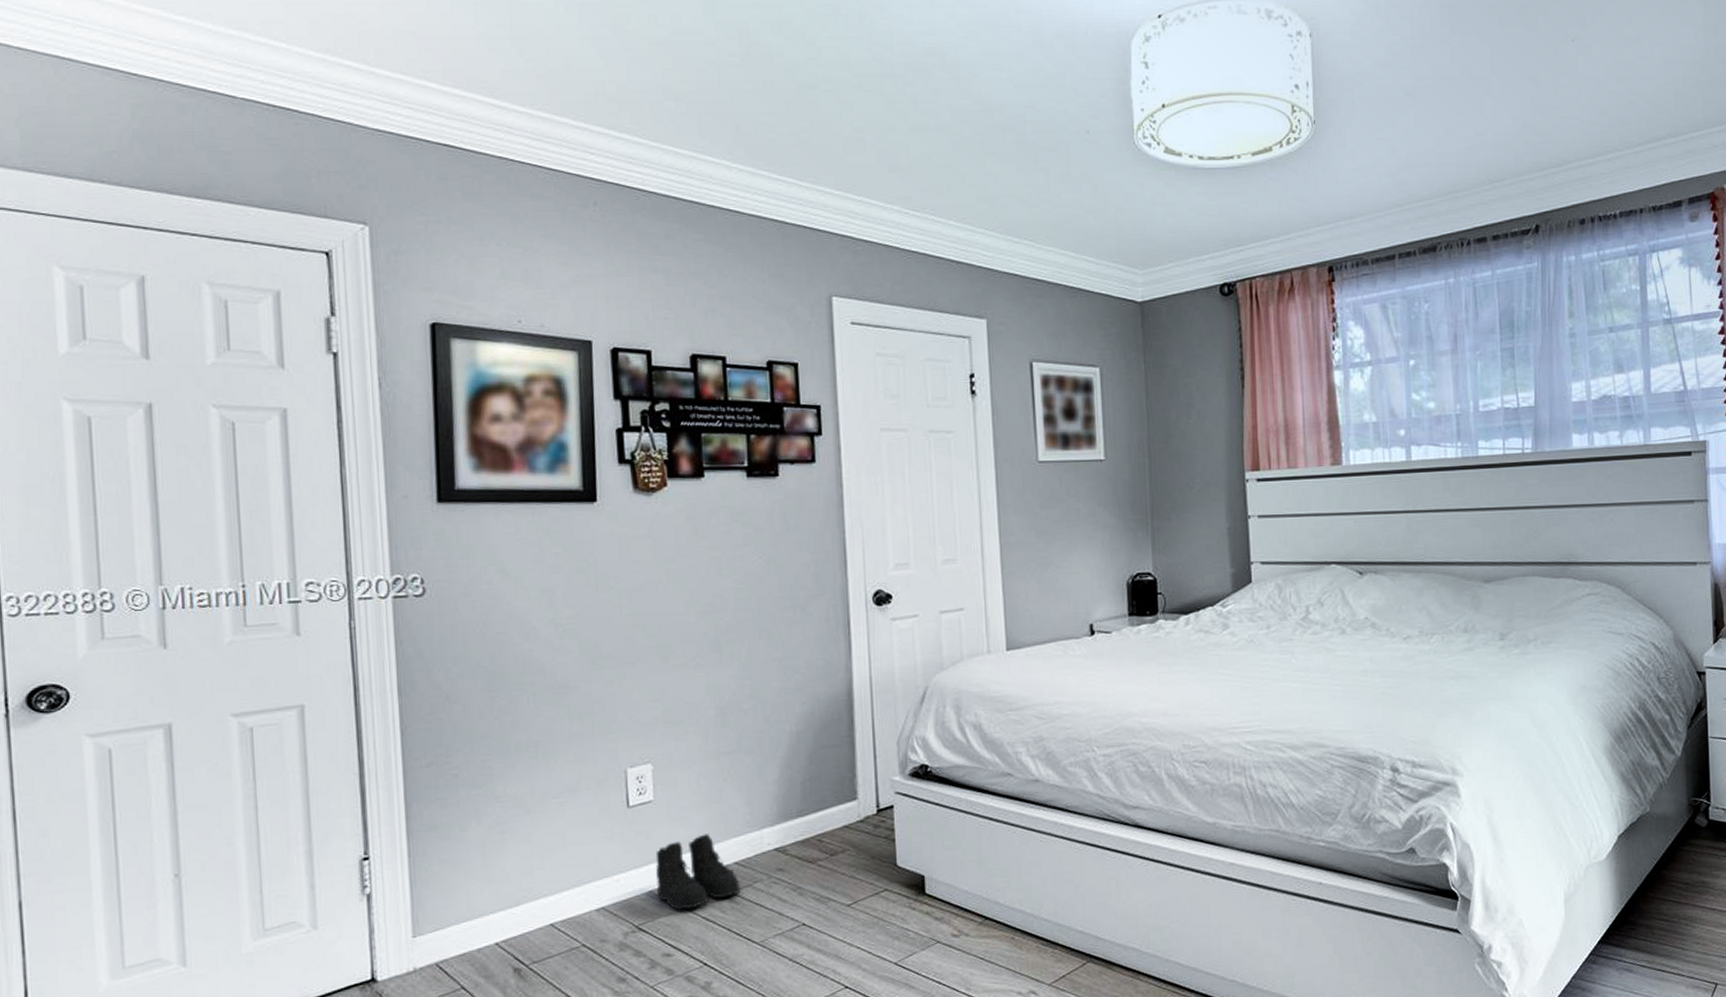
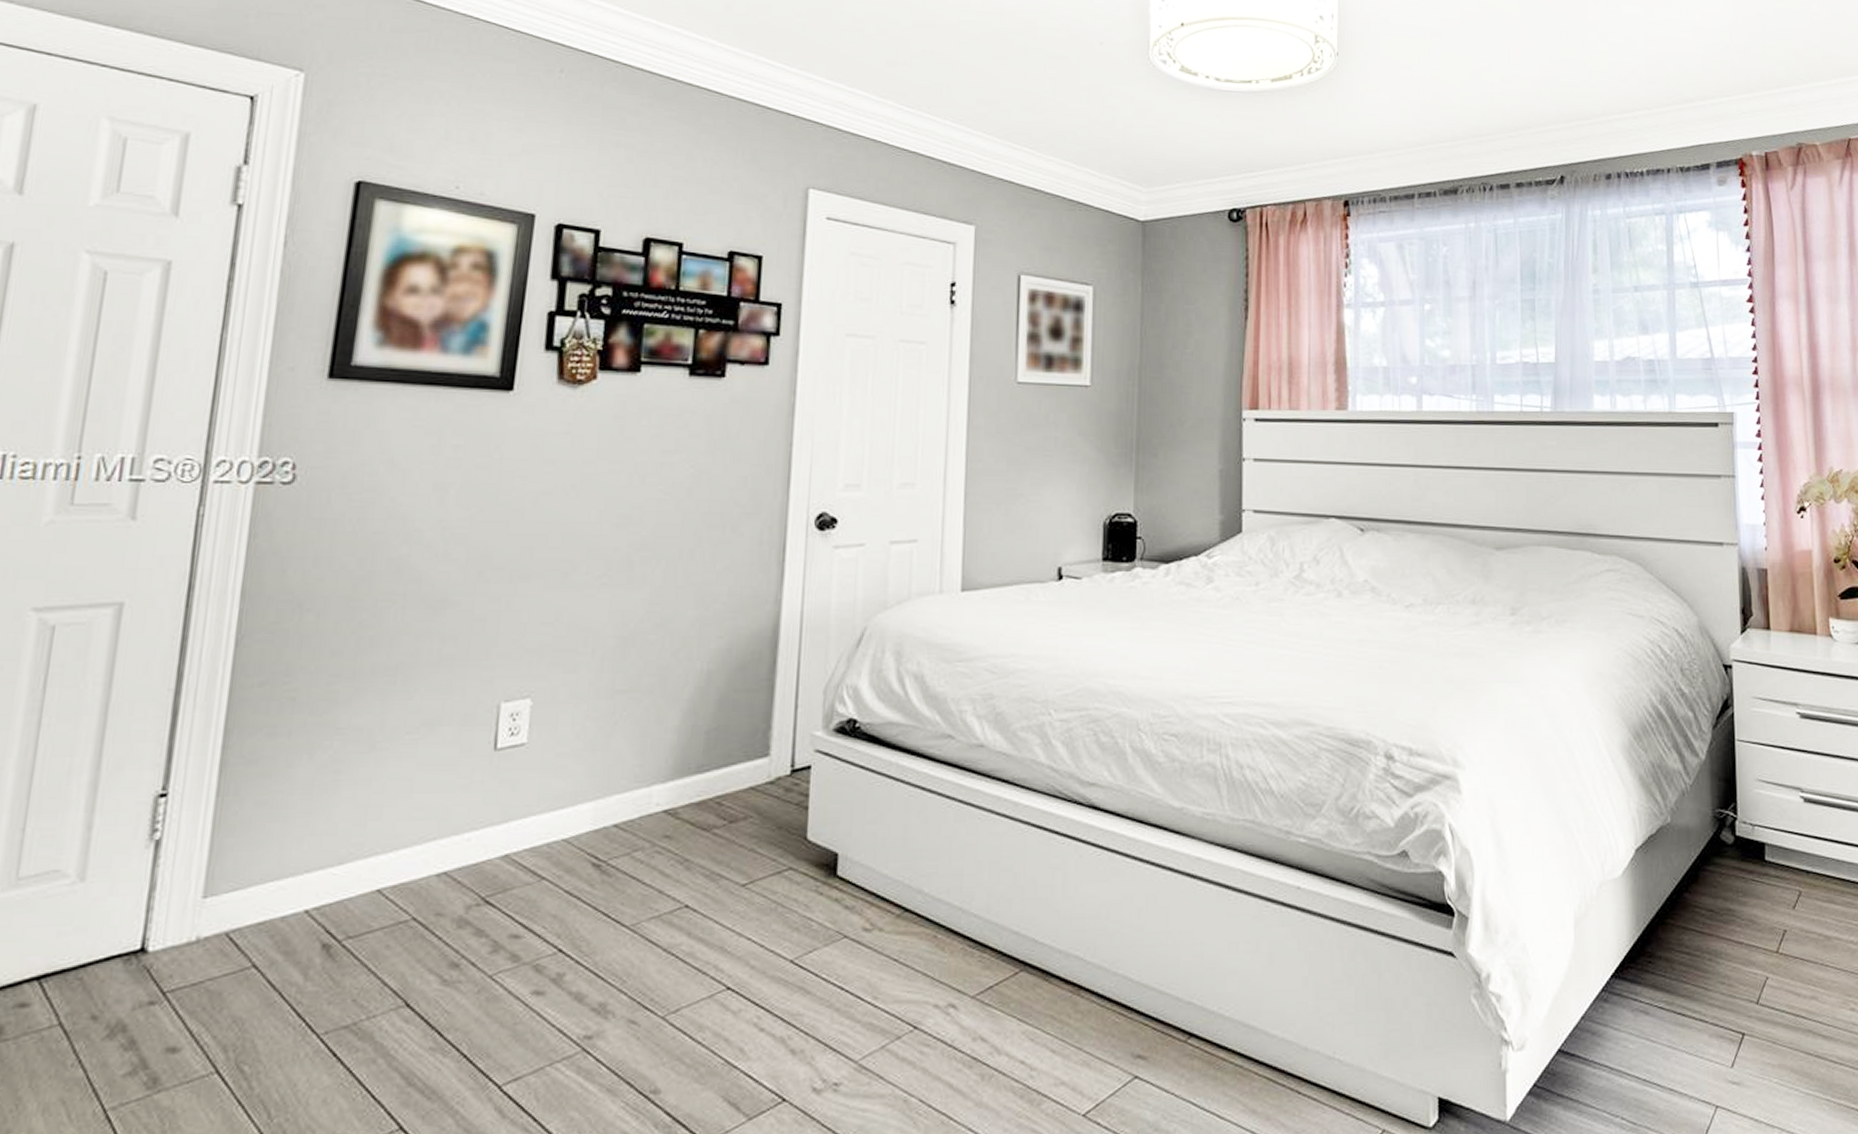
boots: present [655,834,740,910] -> none [514,788,616,880]

